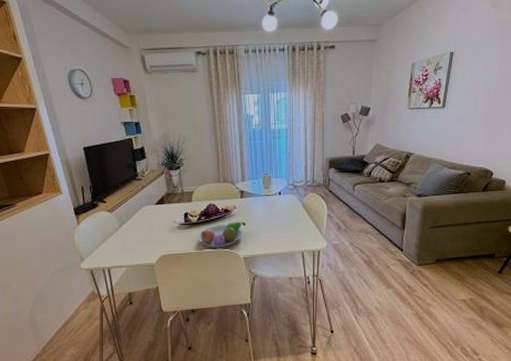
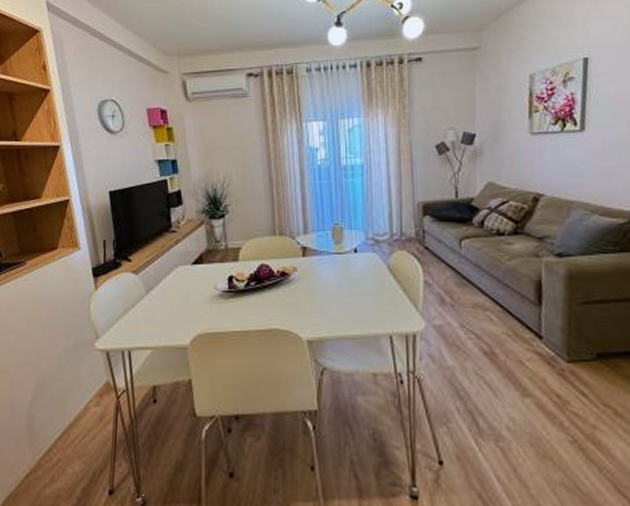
fruit bowl: present [198,221,246,248] -> none [246,288,310,327]

